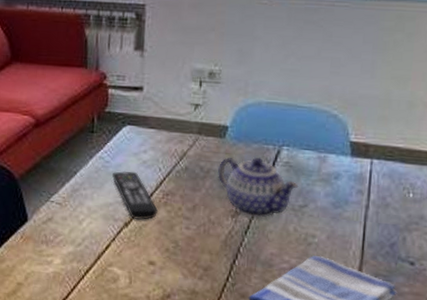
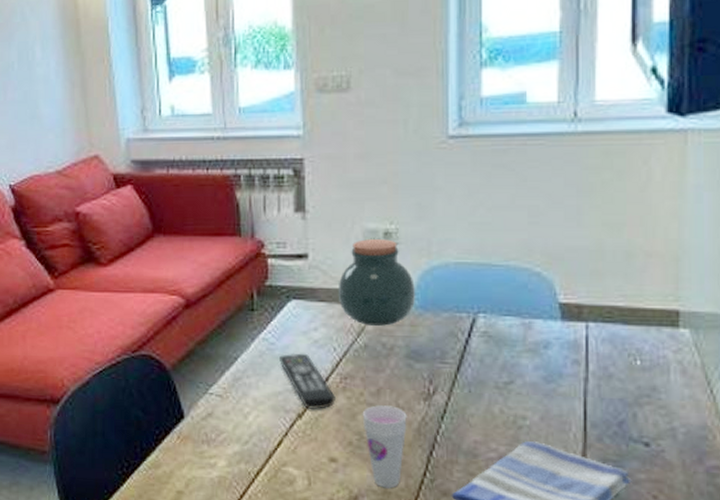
jar: none [166,77,232,152] -> present [339,239,415,326]
cup: none [179,219,217,290] -> present [362,405,407,489]
teapot: present [218,157,299,219] -> none [404,329,502,401]

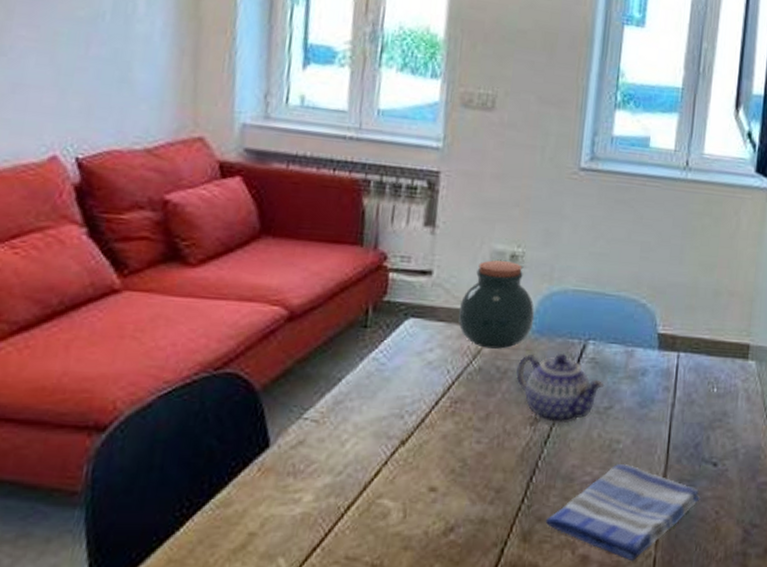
remote control: present [280,353,337,410] -> none [388,374,444,437]
cup: present [362,405,407,489] -> none [468,430,513,517]
teapot: none [404,329,502,401] -> present [516,354,605,425]

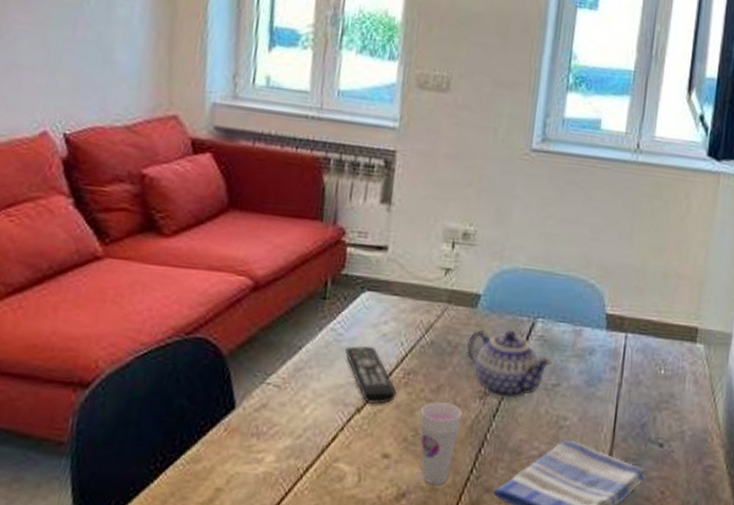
remote control: none [388,374,444,437] -> present [345,345,398,405]
jar: present [458,260,535,349] -> none [412,237,485,324]
cup: none [468,430,513,517] -> present [419,402,463,485]

